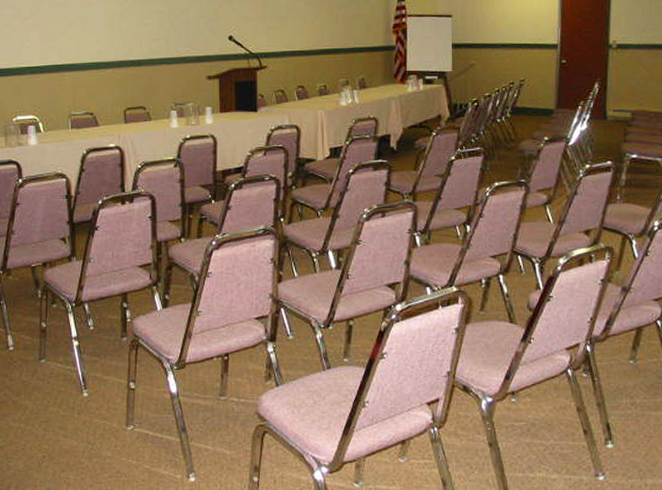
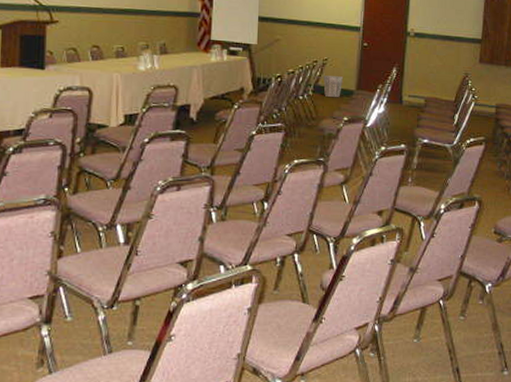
waste bin: none [521,96,542,117] -> present [323,75,344,97]

